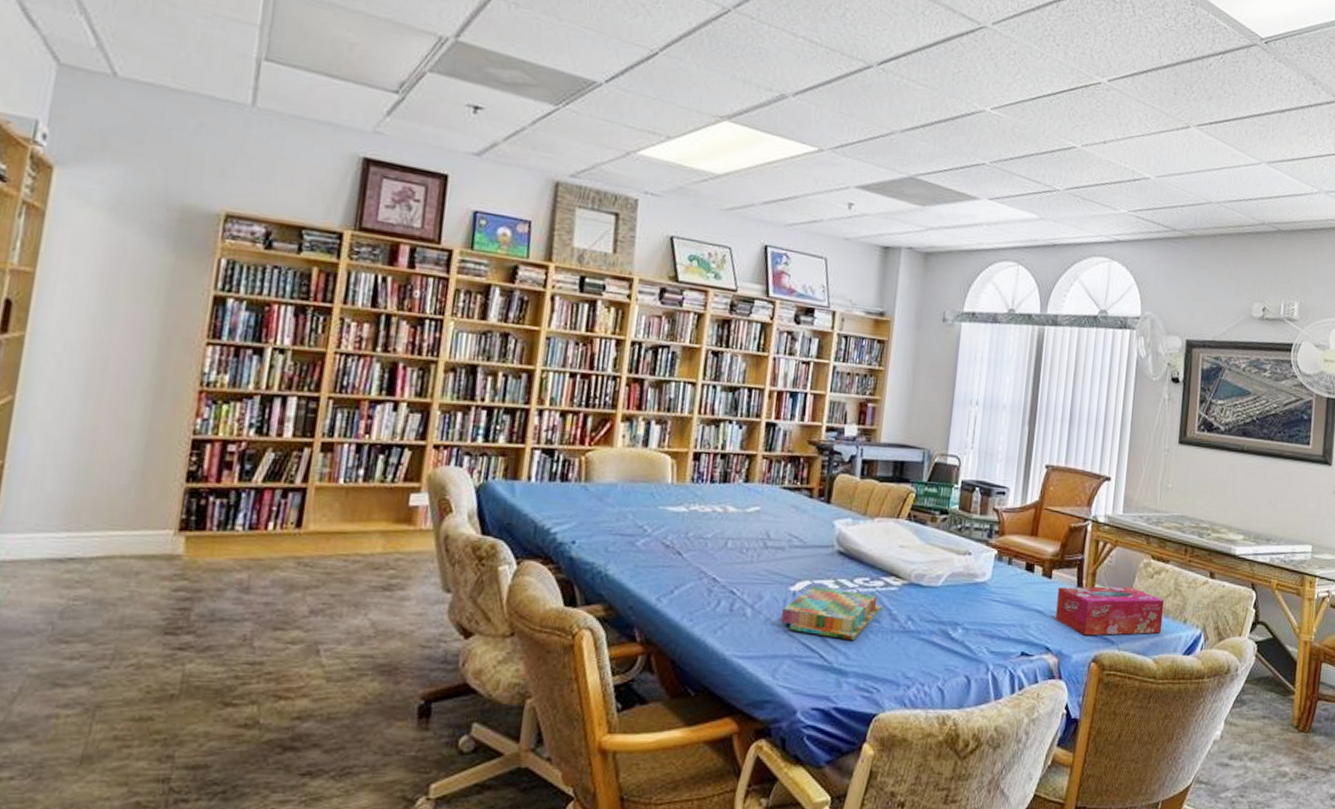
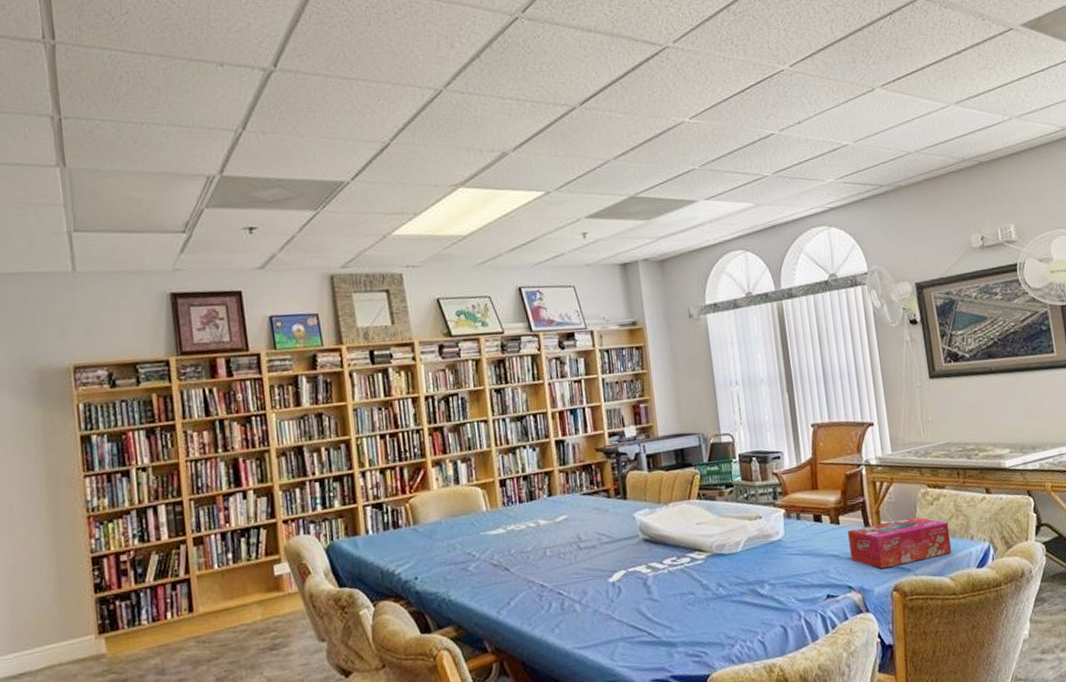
board game: present [781,585,882,641] -> none [607,571,694,617]

